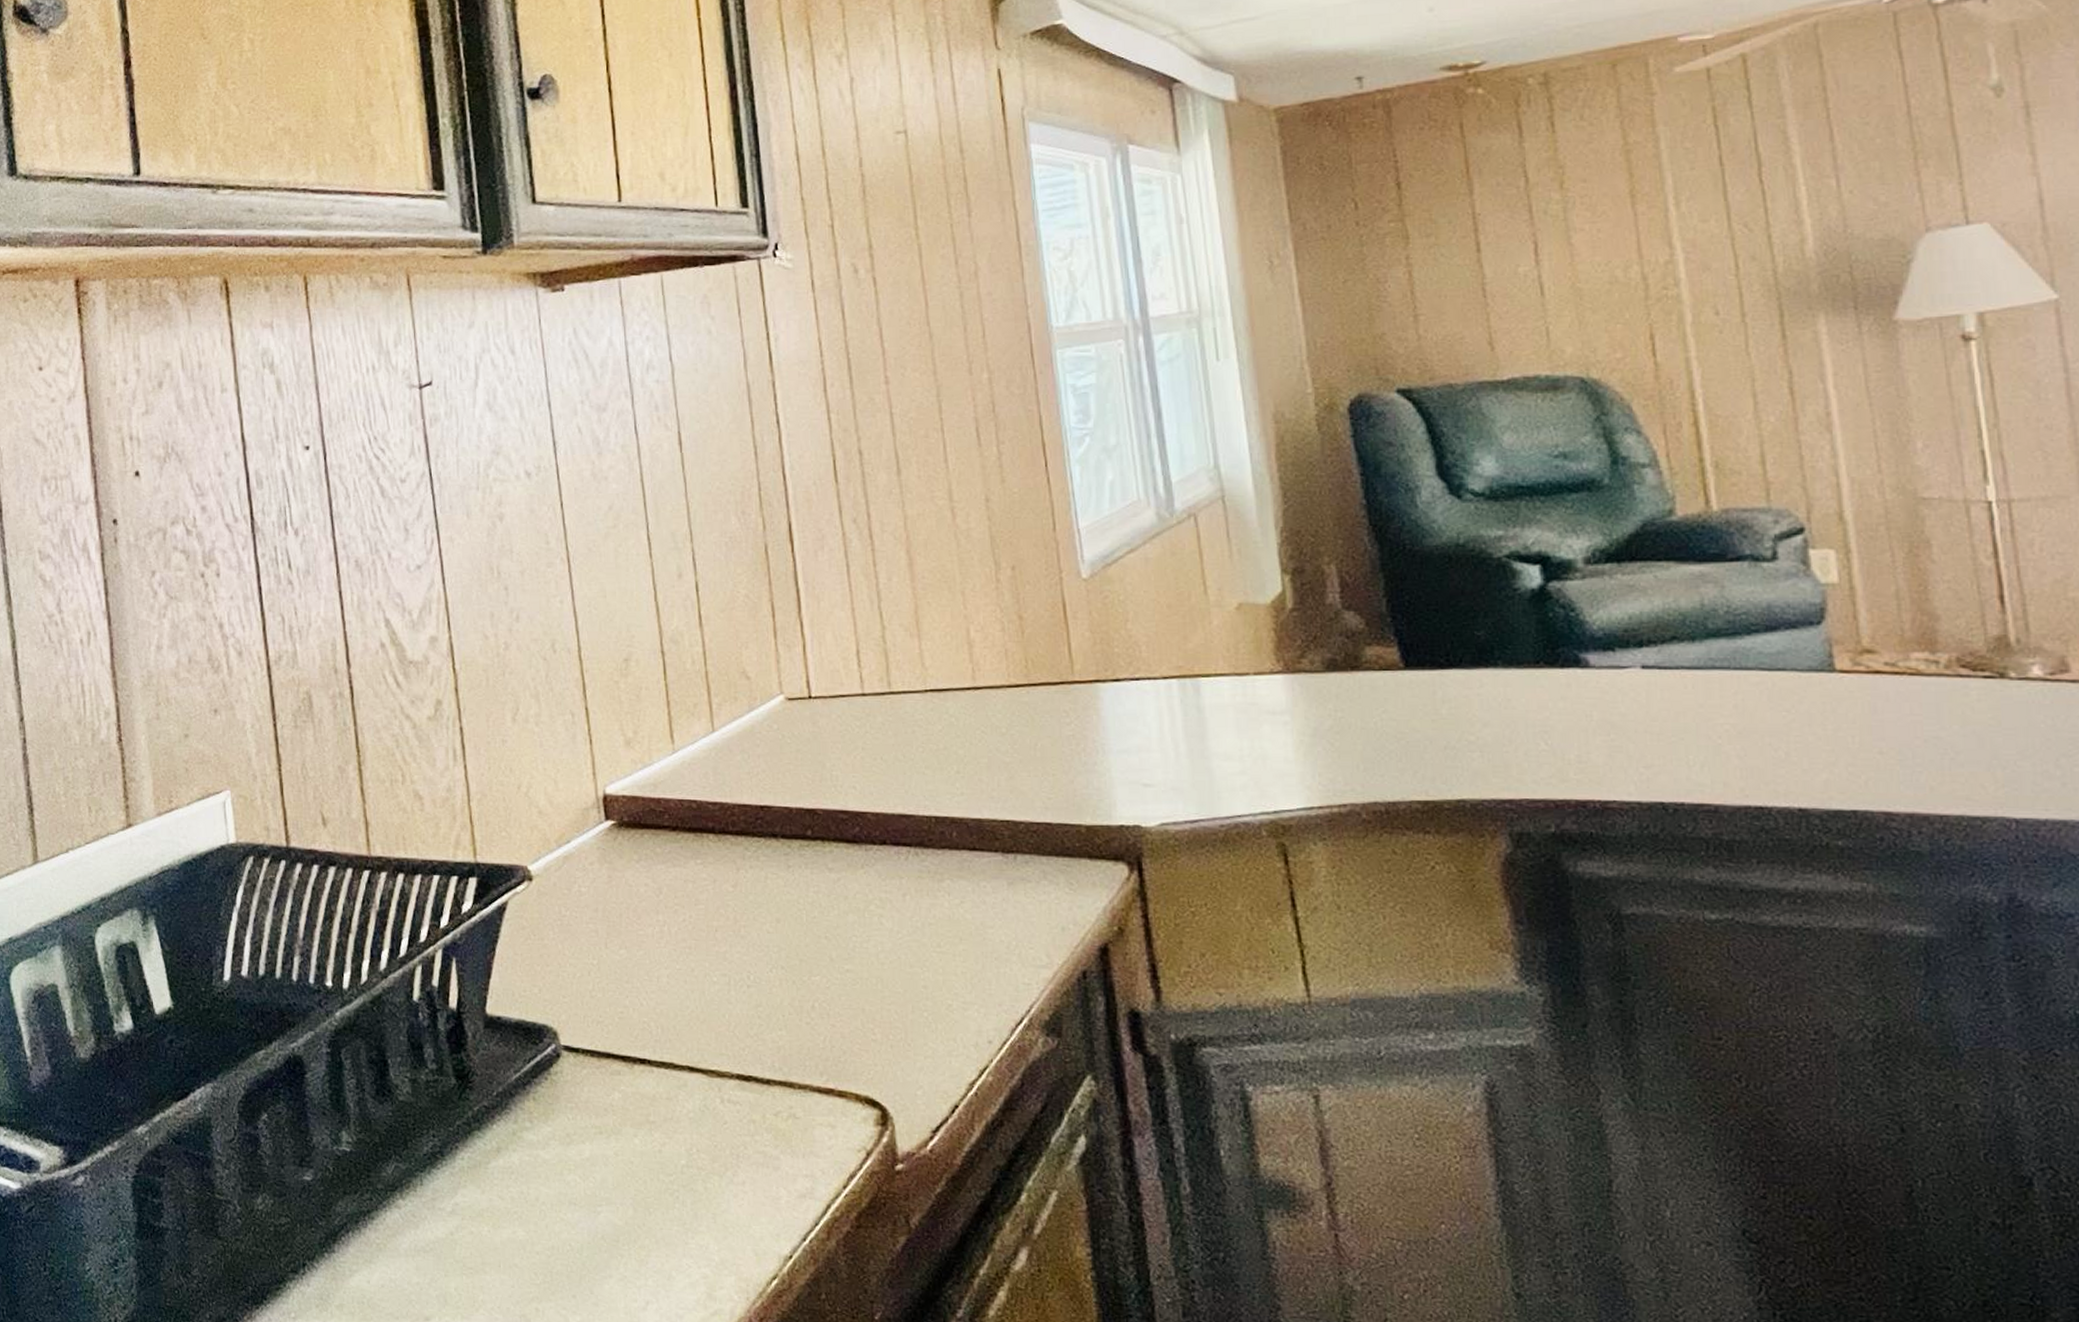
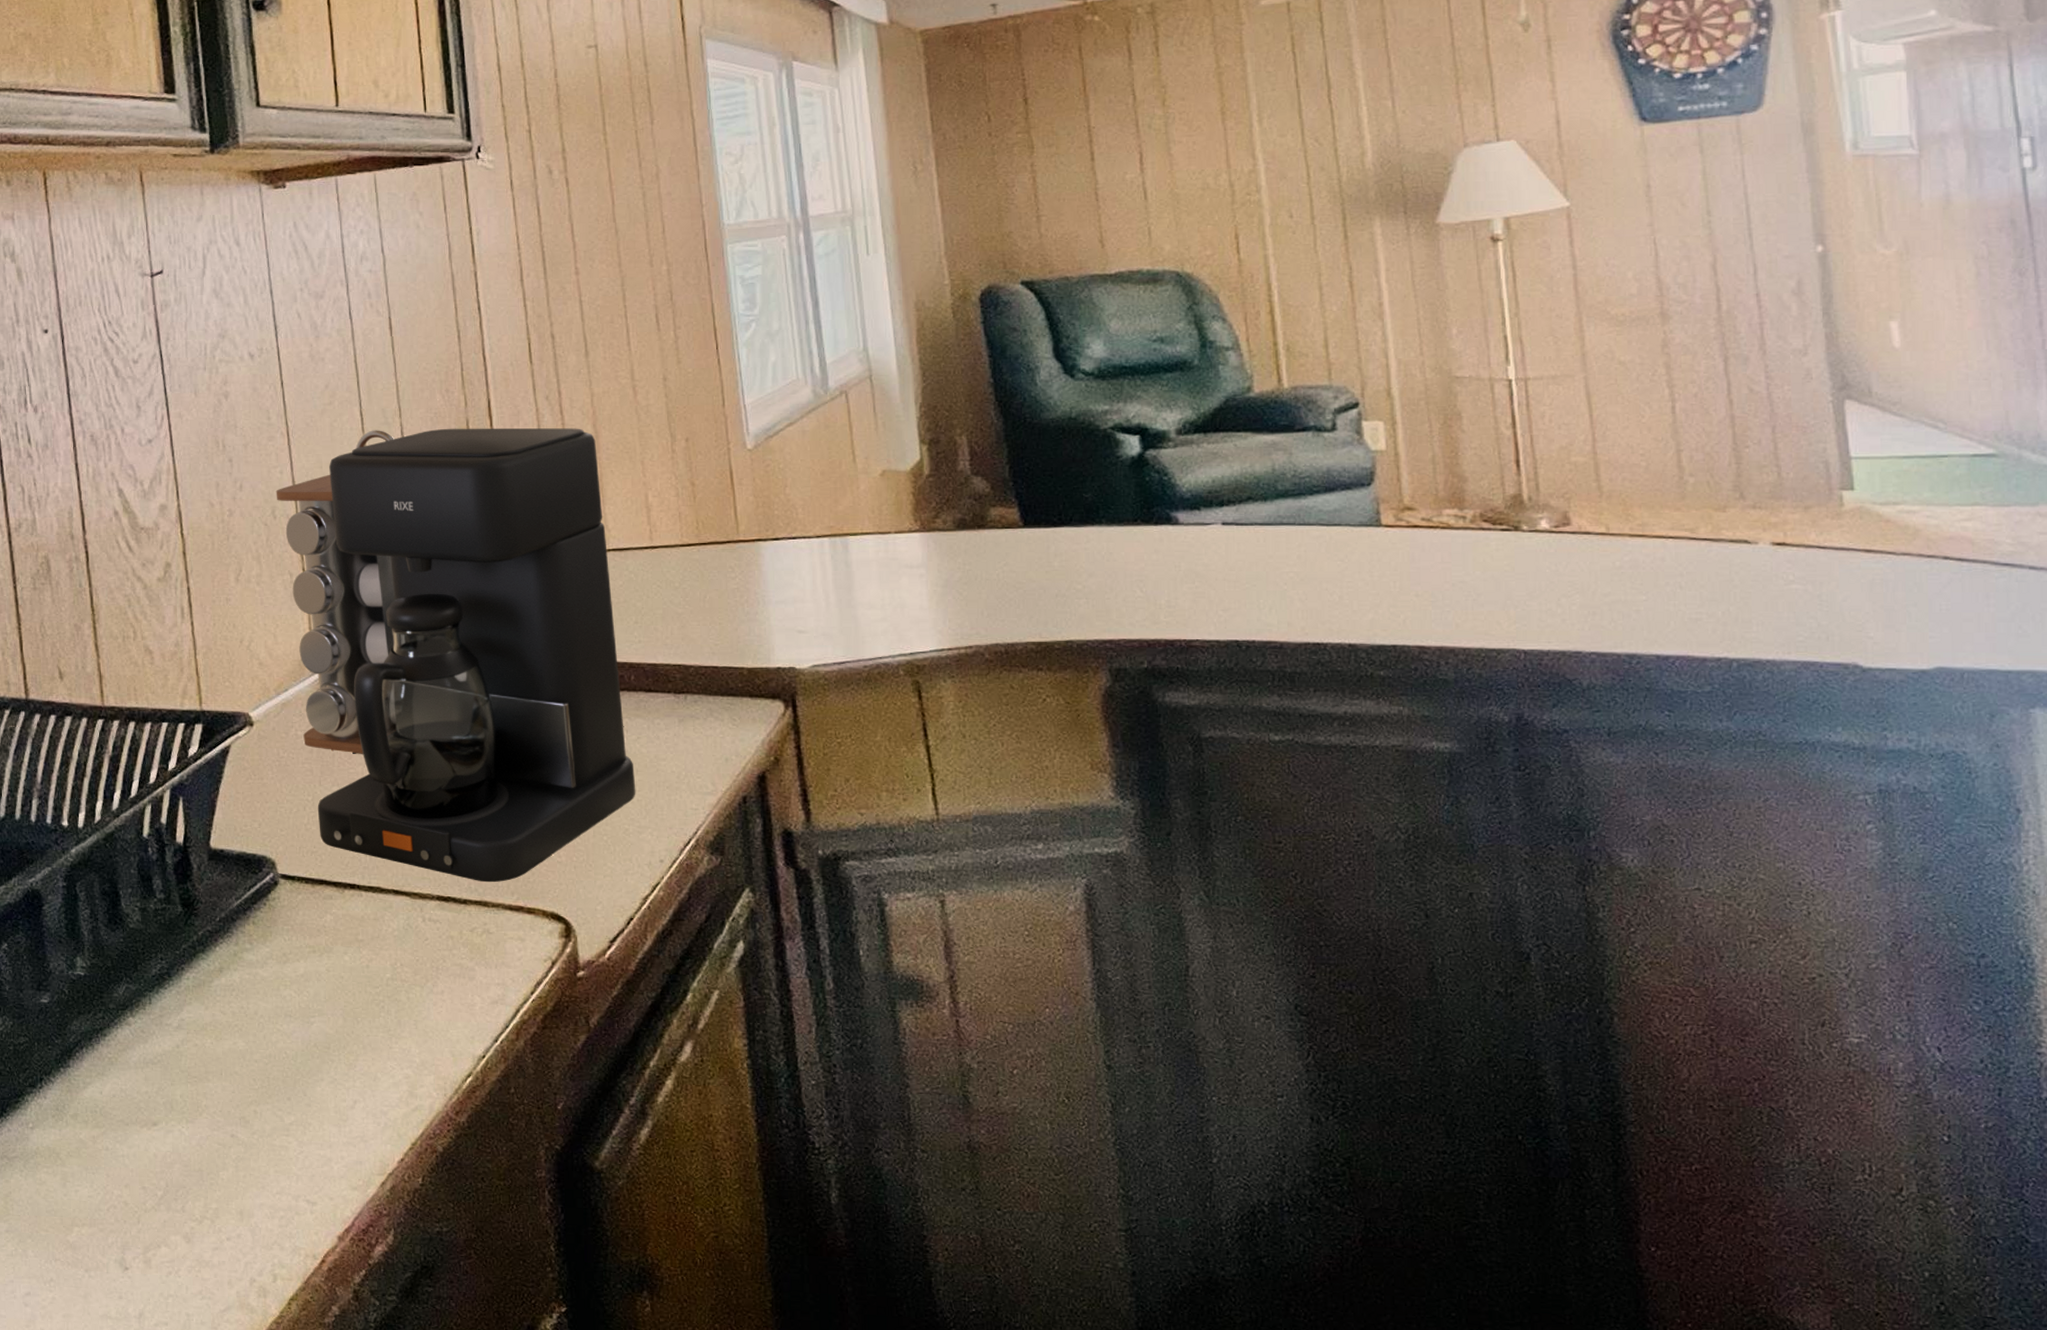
spice rack: none [555,556,687,916] -> present [276,430,395,755]
coffee maker: none [603,554,960,1061] -> present [317,427,636,883]

